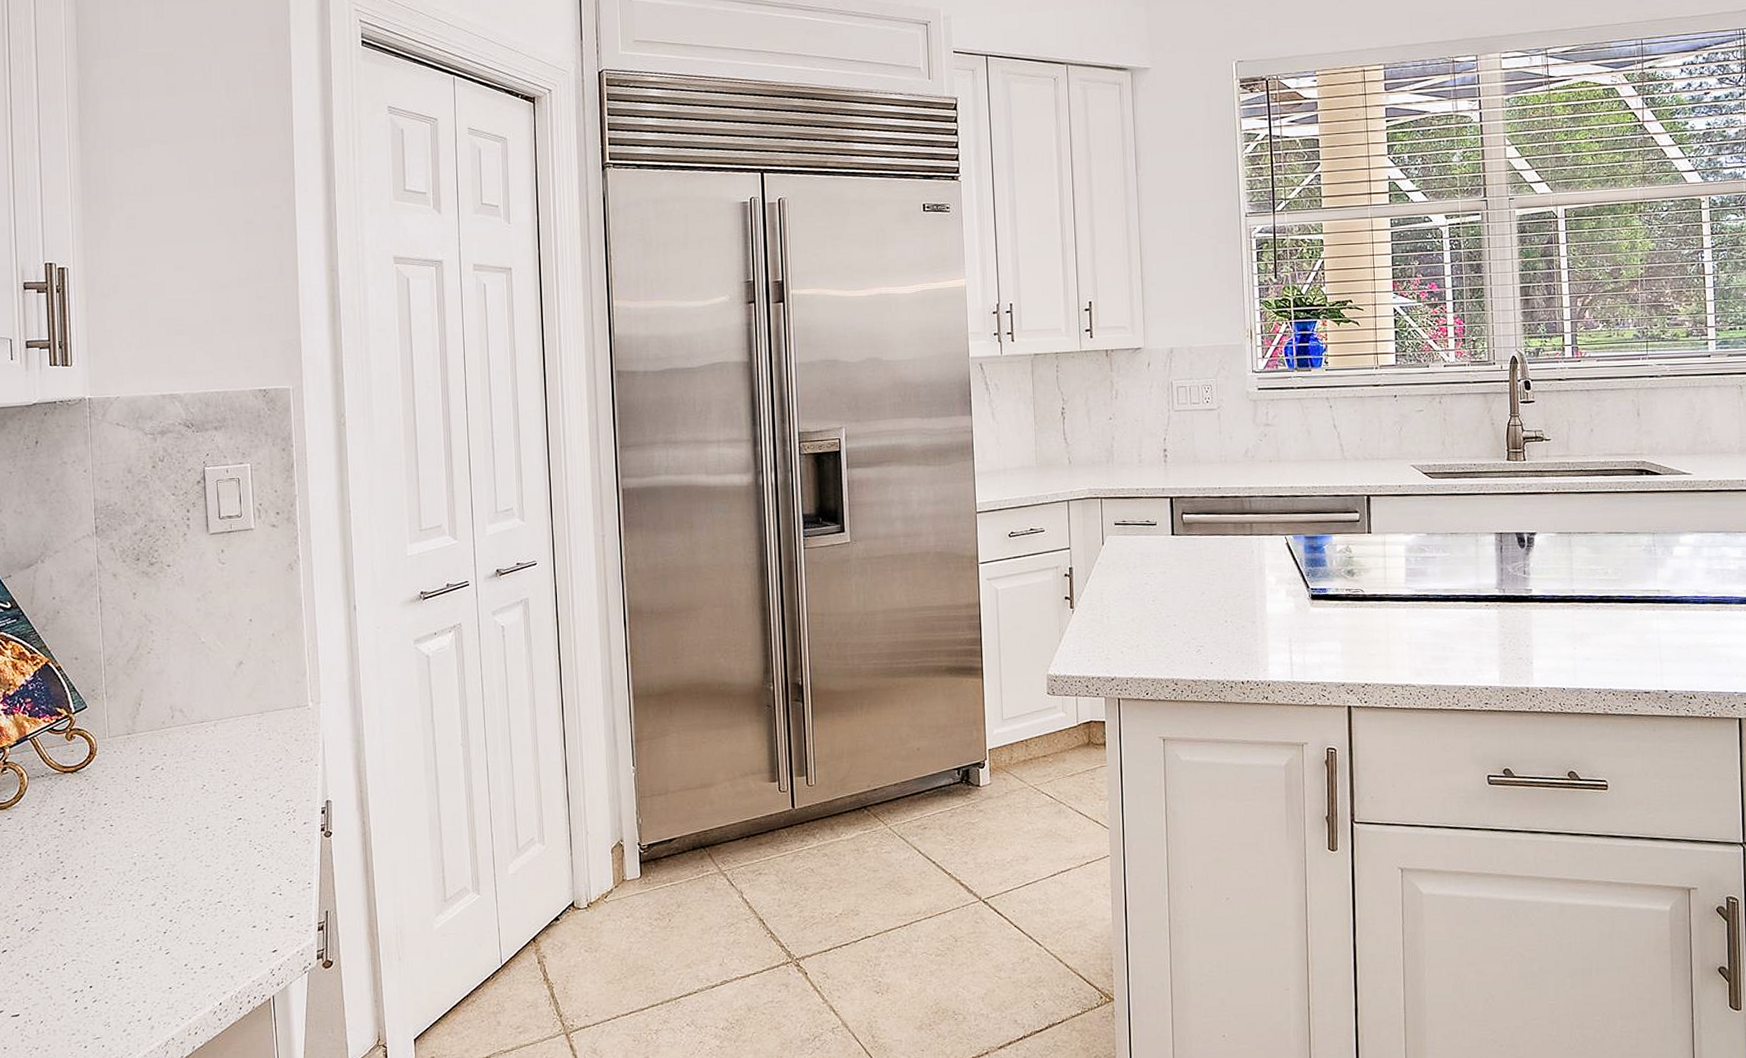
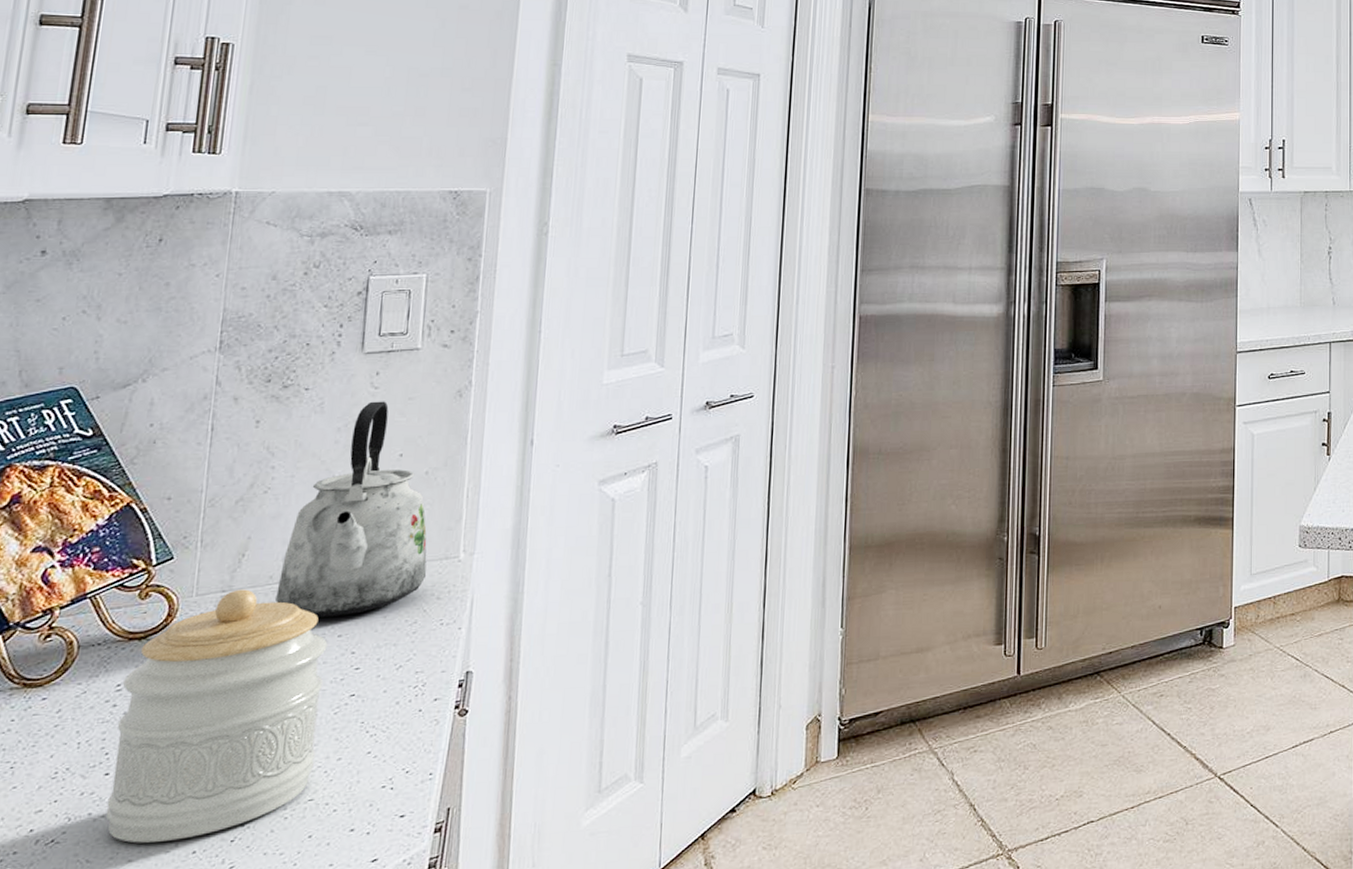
jar: none [65,732,218,932] -> present [105,589,328,843]
kettle: none [169,574,284,755] -> present [275,401,427,617]

